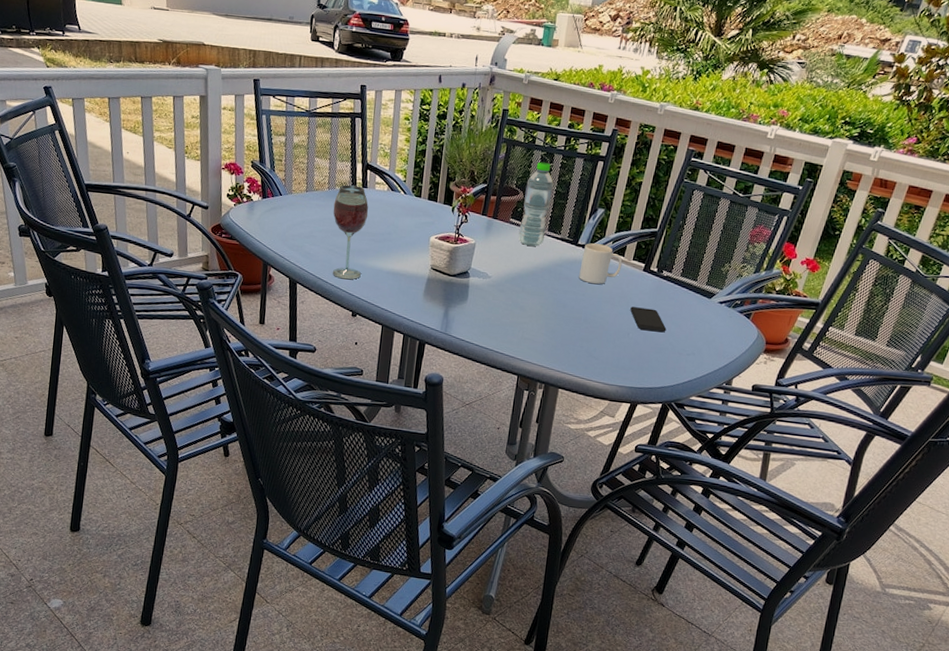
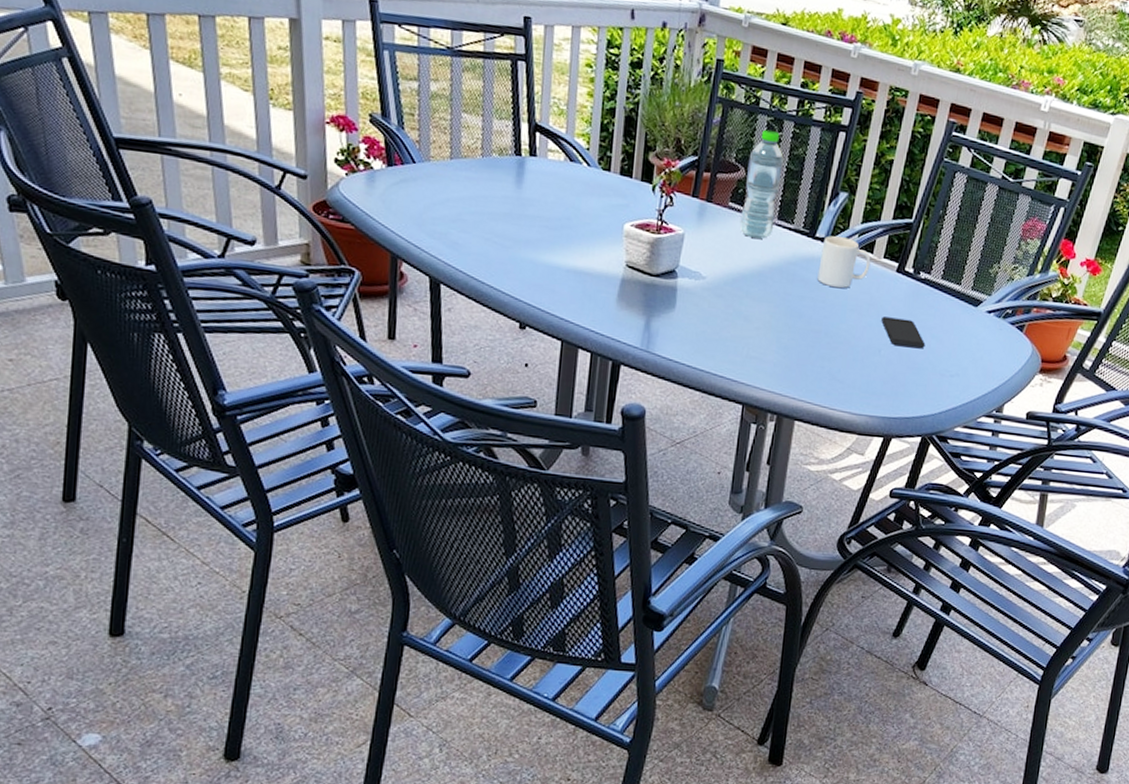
wineglass: present [333,185,369,280] -> none [489,151,540,280]

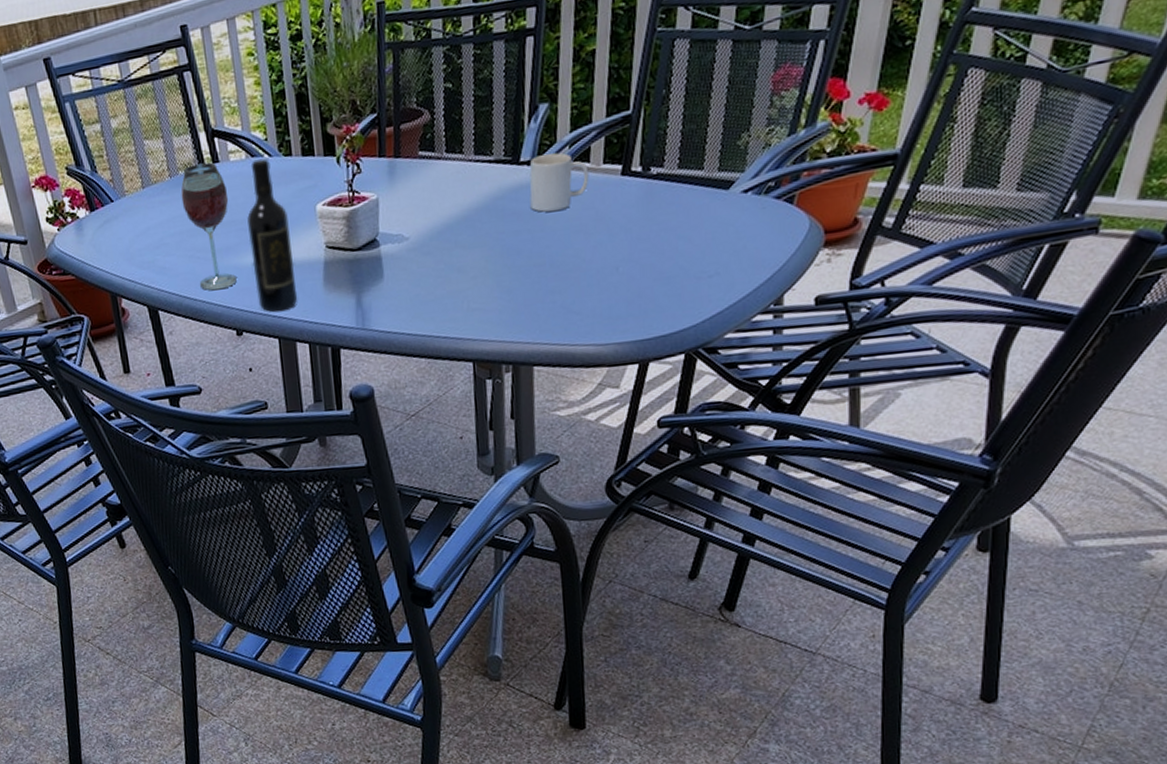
wineglass: none [489,151,540,280] -> present [181,162,237,291]
wine bottle: none [548,165,595,315] -> present [247,158,298,312]
water bottle: present [739,129,785,239] -> none [431,59,472,183]
mobile phone: present [881,316,926,349] -> none [613,225,672,258]

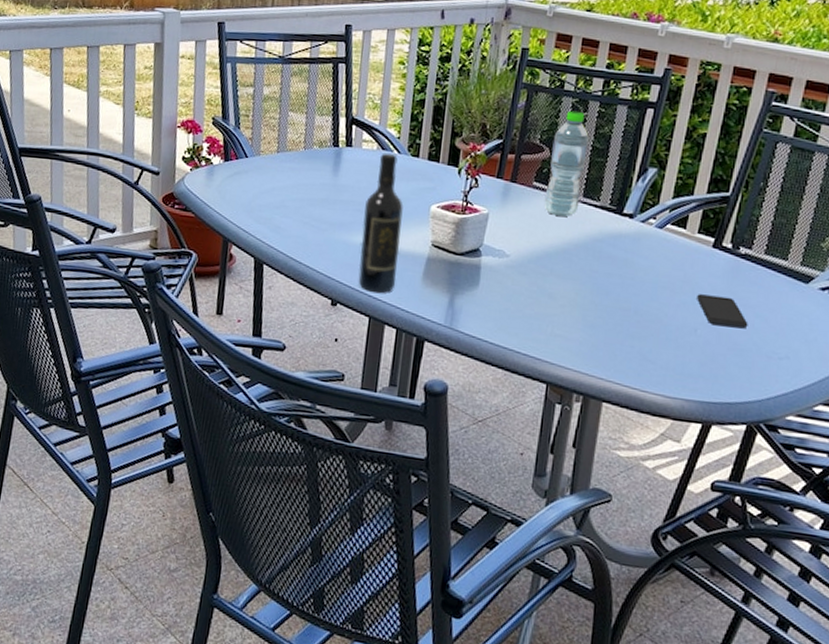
wineglass: present [181,162,237,291] -> none [308,143,354,260]
water bottle: none [431,59,472,183] -> present [543,110,590,217]
mug: present [529,152,590,213] -> none [625,212,684,265]
mobile phone: none [613,225,672,258] -> present [697,294,748,329]

